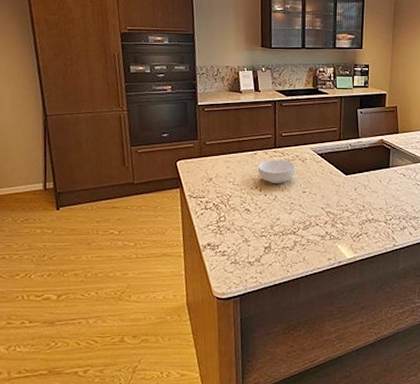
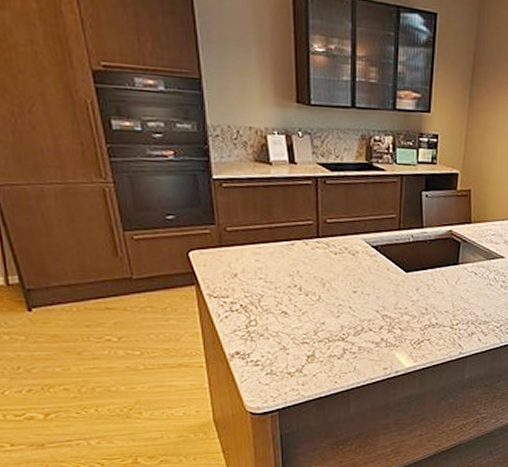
cereal bowl: present [257,159,296,184] -> none [296,251,344,282]

